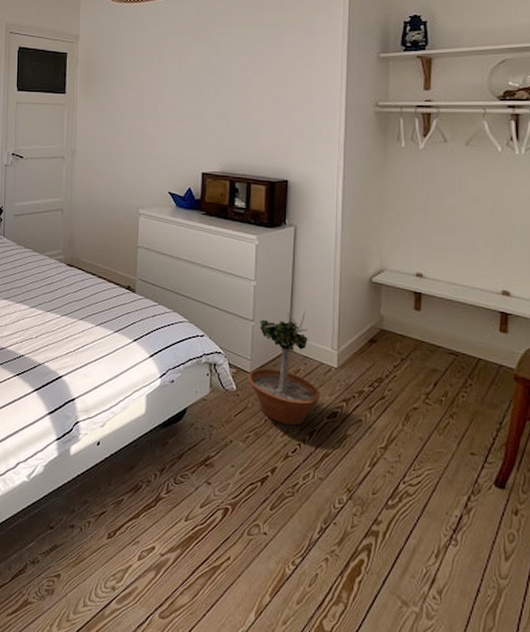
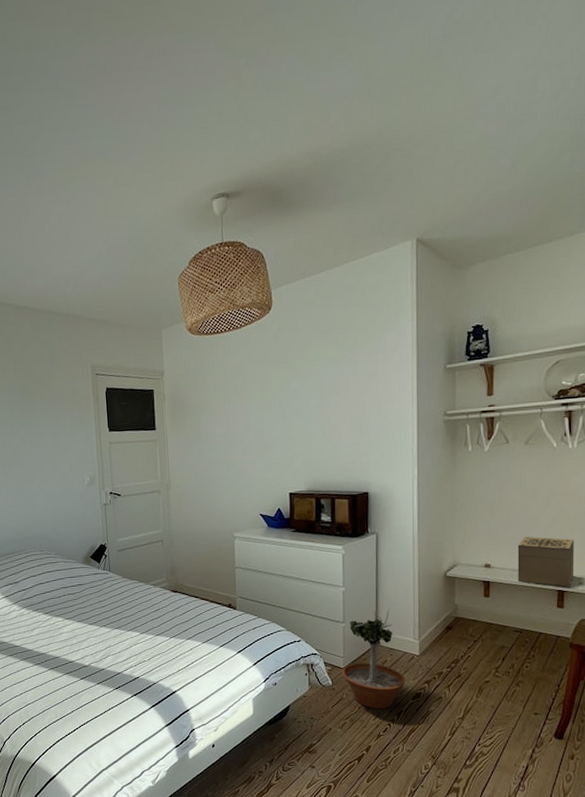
decorative box: none [454,247,521,310] -> present [517,536,575,588]

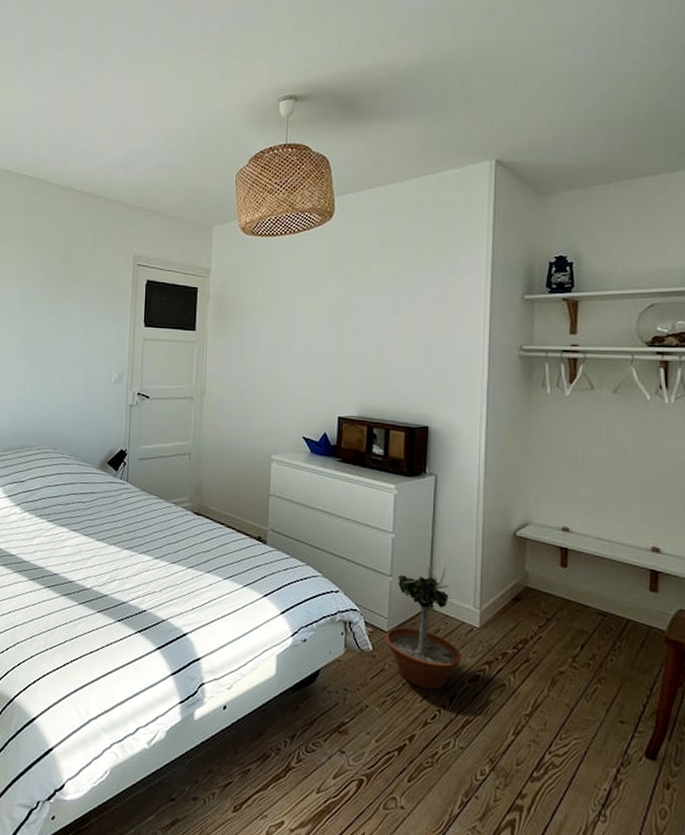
decorative box: present [517,536,575,588] -> none [602,500,671,568]

